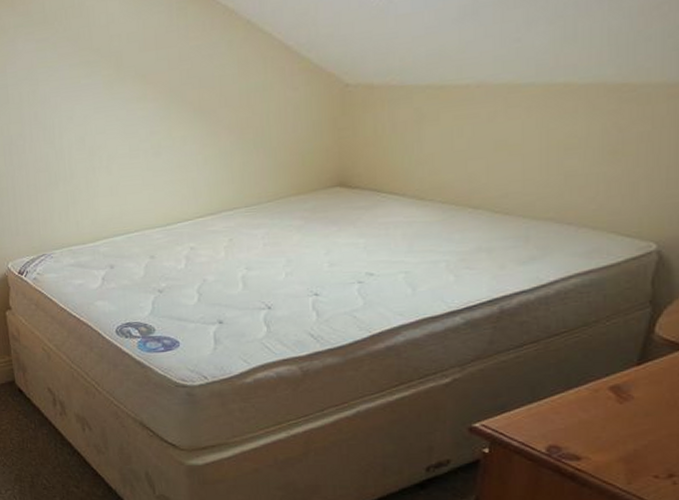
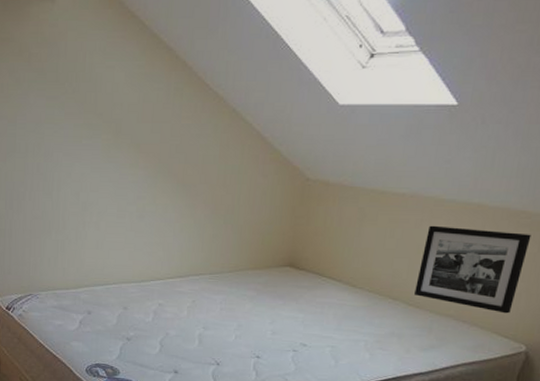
picture frame: none [500,109,640,208] -> present [414,225,532,314]

